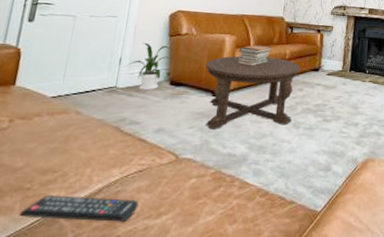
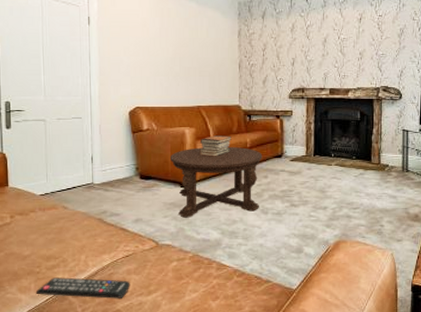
house plant: present [124,42,174,90] -> none [96,140,139,184]

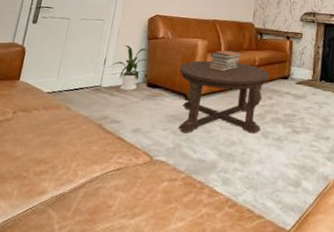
remote control: present [35,277,130,299] -> none [16,185,116,219]
house plant: none [96,140,139,184] -> present [108,44,152,91]

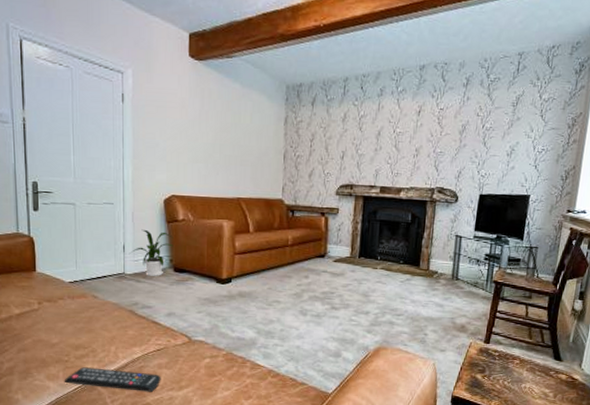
remote control: none [16,185,116,219] -> present [64,367,161,392]
coffee table: present [178,60,270,134] -> none [207,242,305,315]
book stack: present [208,50,242,72] -> none [237,230,272,253]

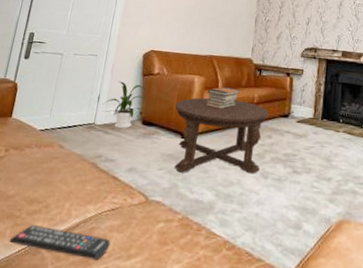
coffee table: none [207,242,305,315] -> present [174,97,269,174]
book stack: none [237,230,272,253] -> present [205,87,240,109]

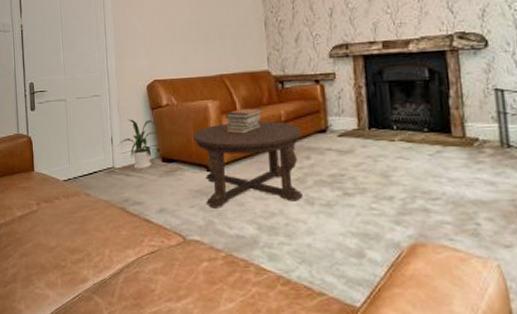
remote control: present [9,225,111,260] -> none [62,273,158,303]

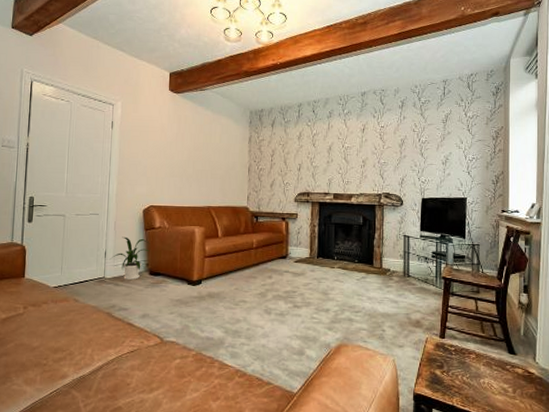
coffee table: present [193,120,302,208] -> none [180,246,268,315]
book stack: present [225,107,262,134] -> none [207,235,239,256]

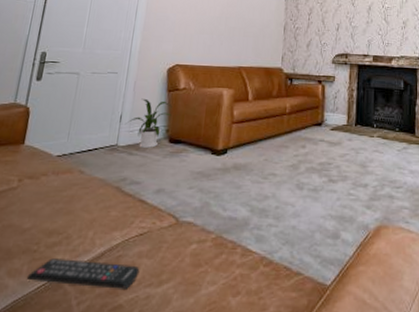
remote control: none [40,370,133,395] -> present [26,258,140,289]

